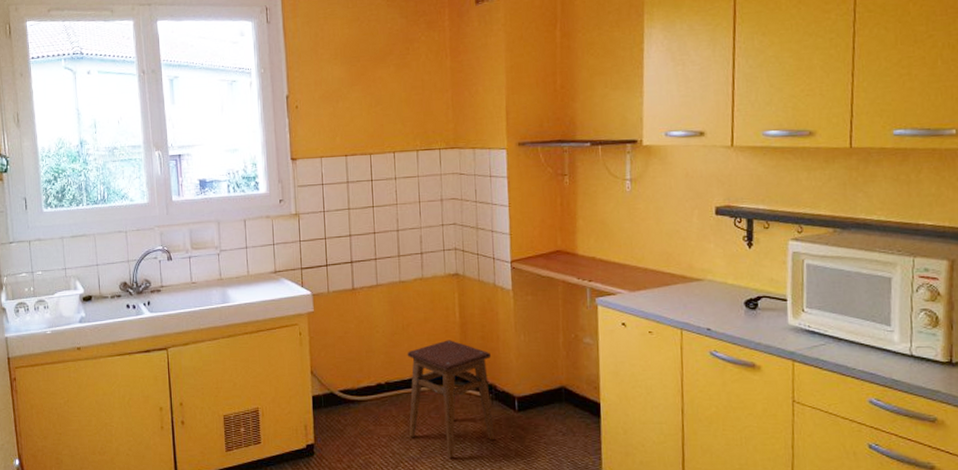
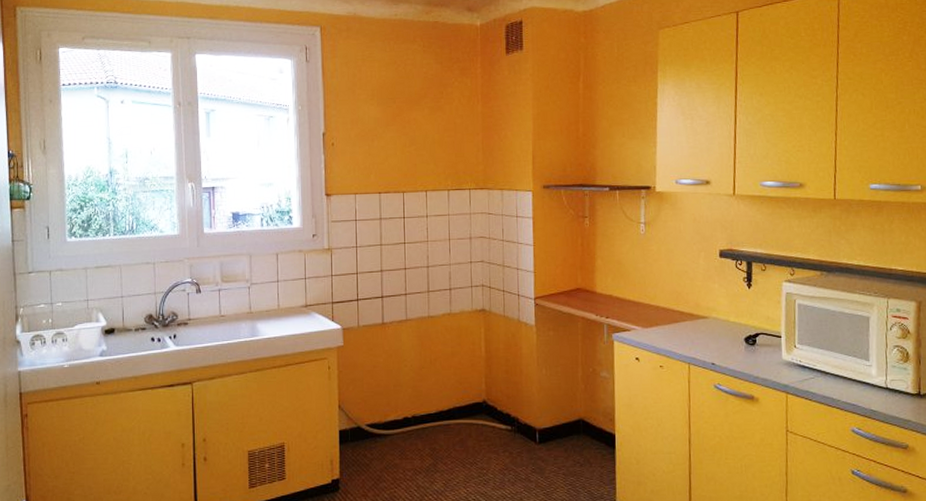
stool: present [407,340,495,459] -> none [434,374,517,491]

